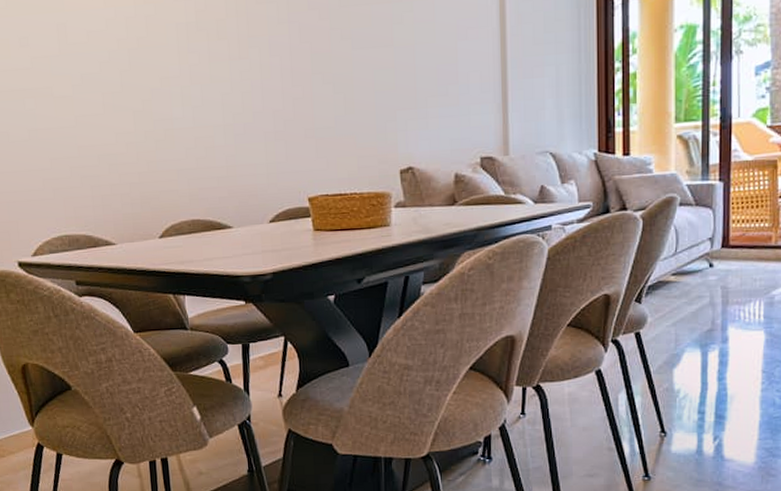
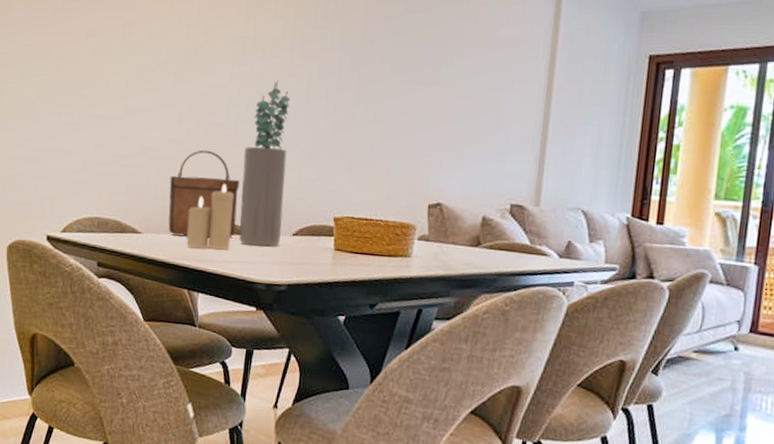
handbag: none [135,148,211,241] -> present [168,150,240,238]
candle: none [159,181,208,250] -> present [186,184,235,250]
vase: none [206,63,258,240] -> present [239,80,291,247]

